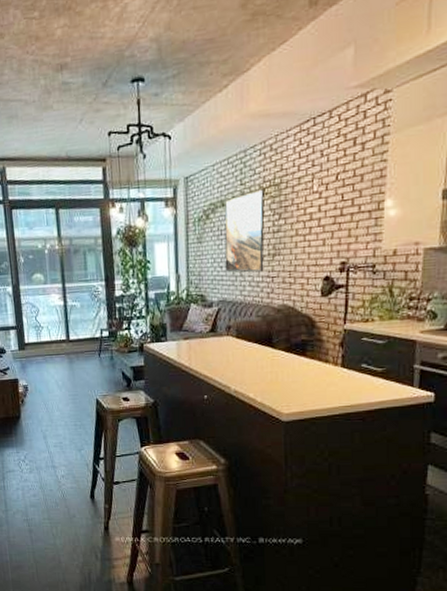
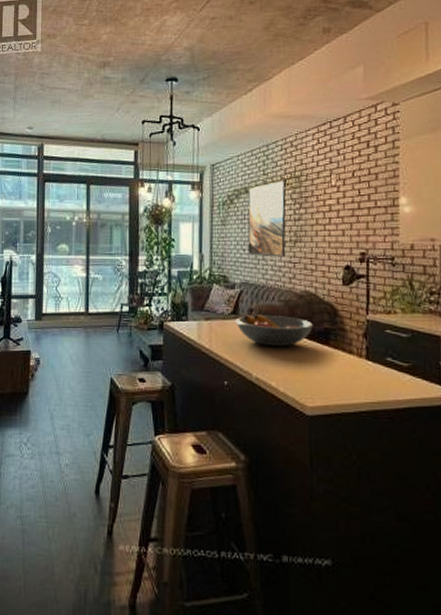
fruit bowl: none [213,330,291,361] -> present [235,314,314,347]

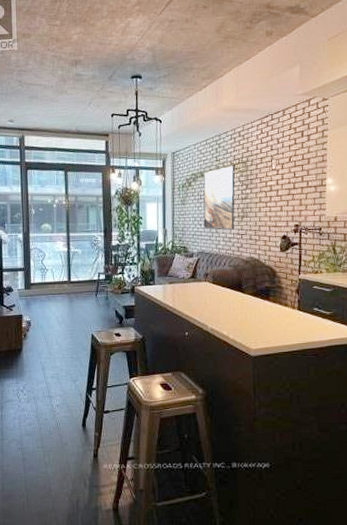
fruit bowl: present [235,314,314,347] -> none [194,277,257,304]

